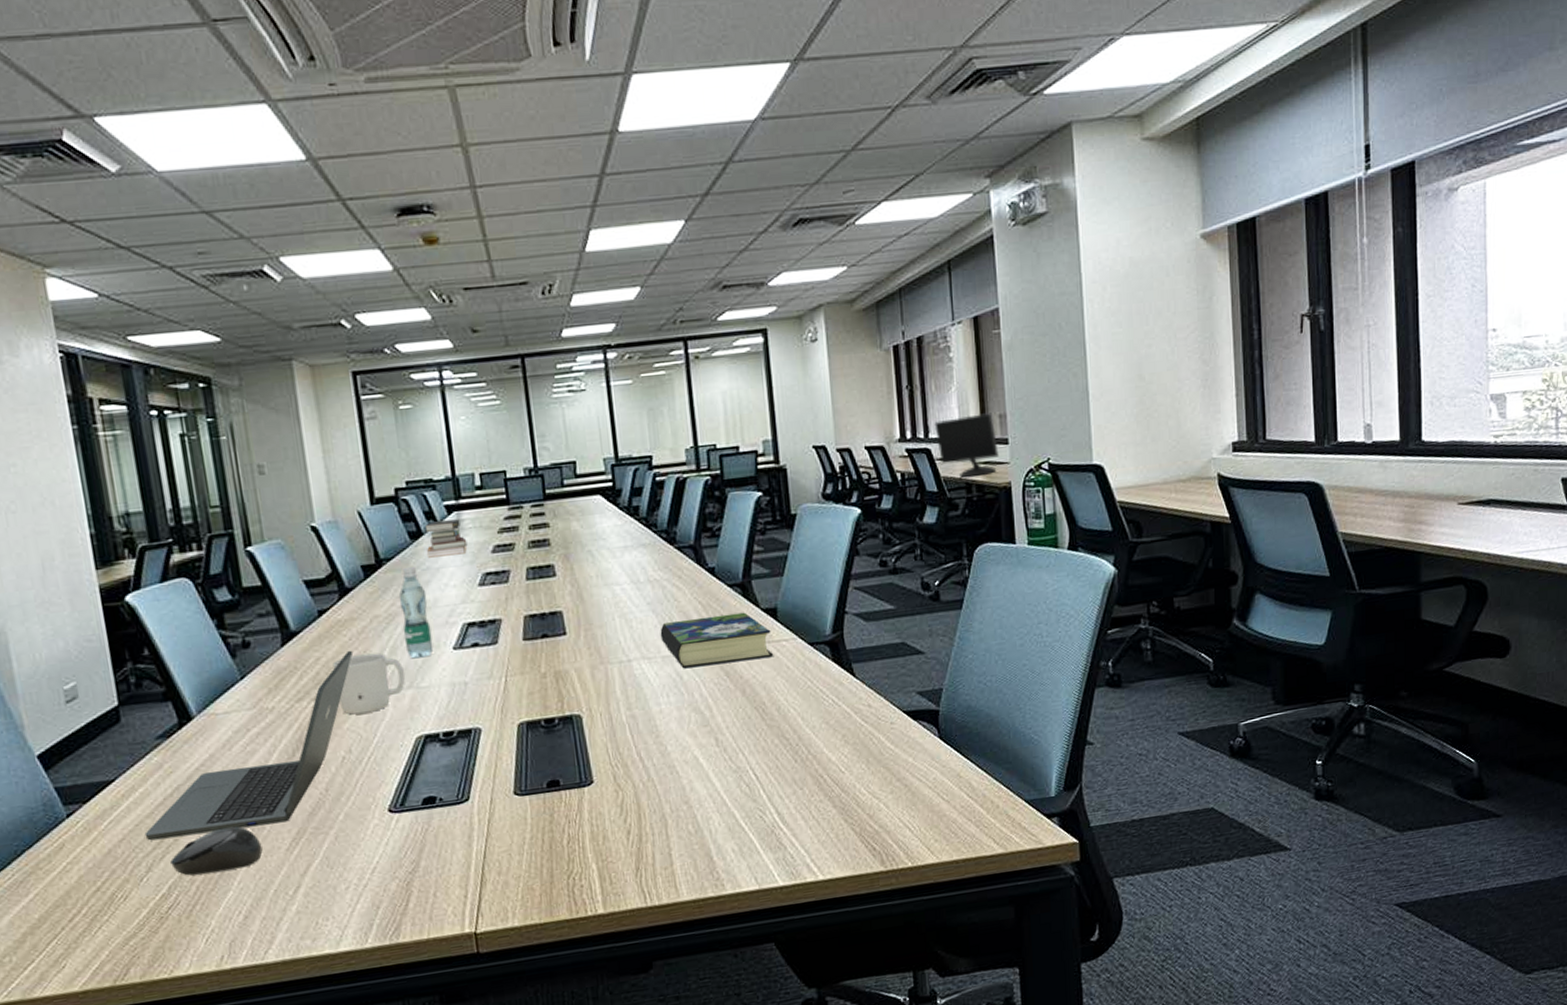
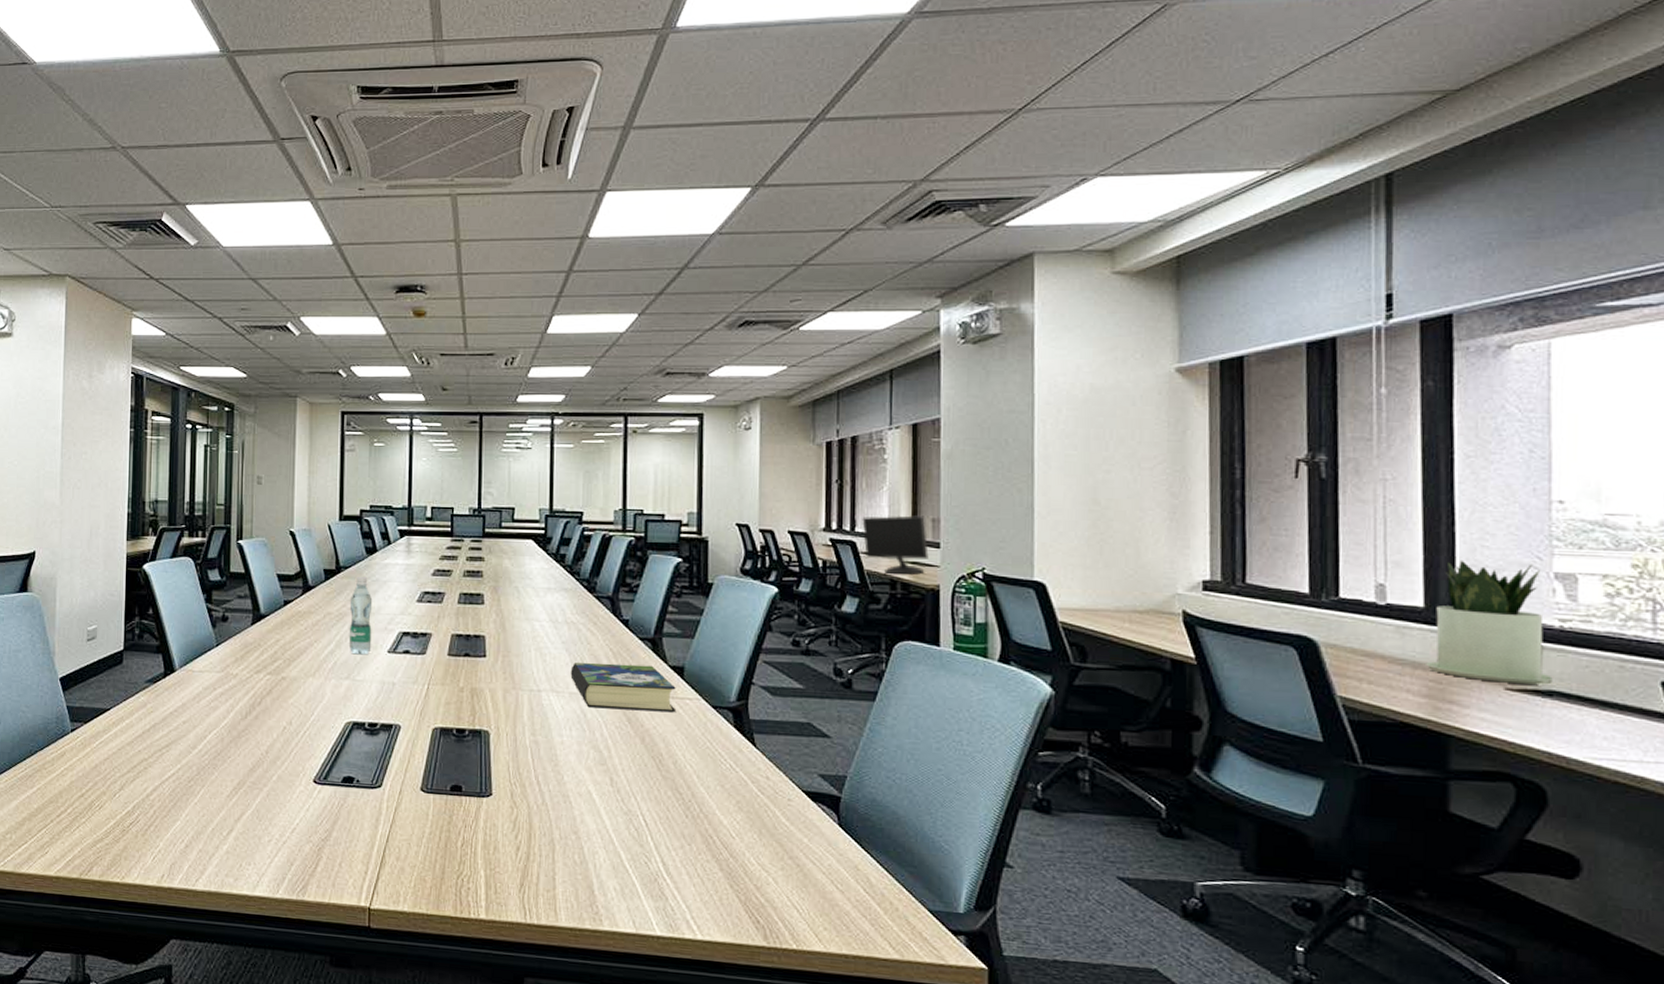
laptop: present [144,650,354,841] -> none [123,638,306,772]
computer mouse: present [169,826,263,876] -> none [137,766,209,804]
mug: present [332,653,406,715] -> none [288,643,345,694]
books: present [426,519,468,558] -> none [379,542,413,573]
planter: none [1402,389,1492,500] -> present [1426,560,1556,685]

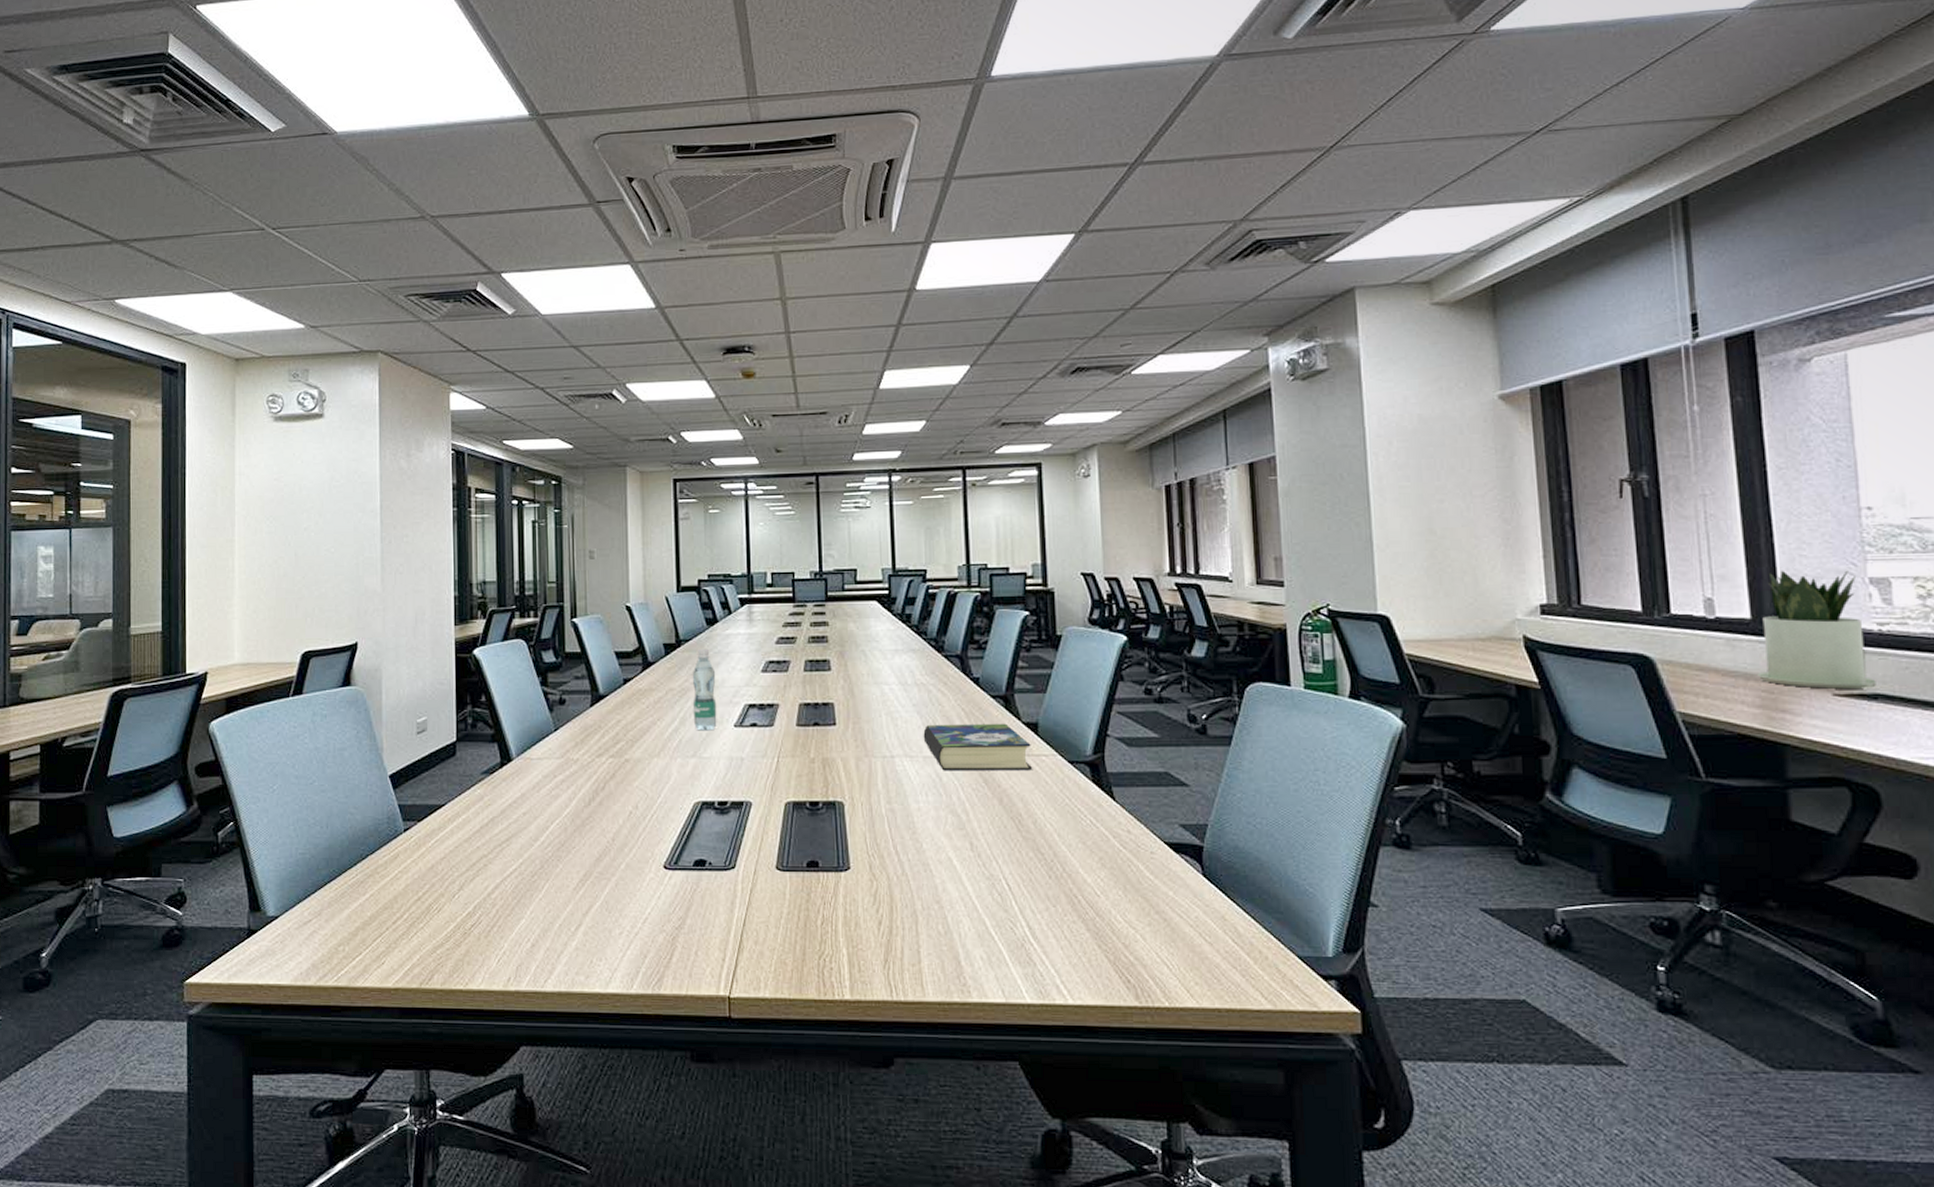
computer monitor: present [862,515,929,575] -> none [1205,555,1274,615]

